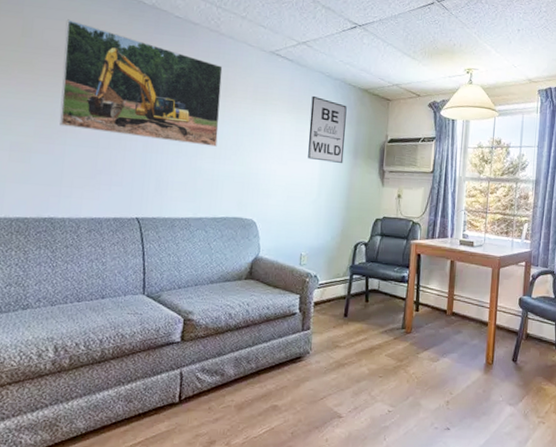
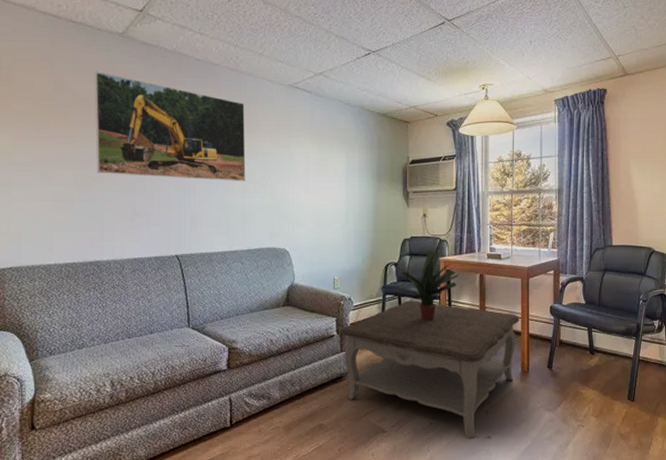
coffee table: none [302,282,488,429] -> present [339,300,520,439]
wall art: present [308,95,347,163] -> none [332,124,368,188]
potted plant: none [366,233,430,306] -> present [398,251,459,322]

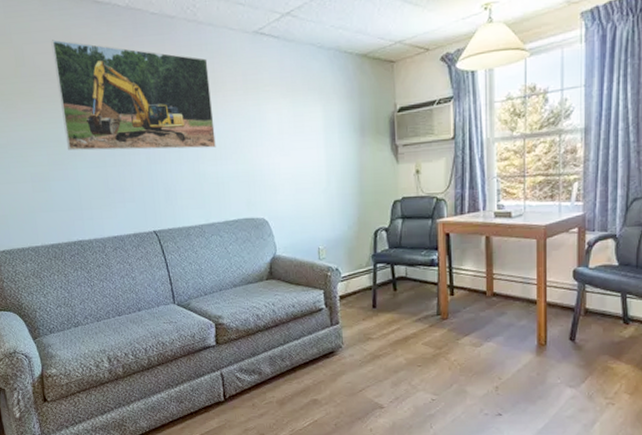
coffee table: present [339,300,520,439] -> none [328,269,535,416]
potted plant: present [398,251,459,322] -> none [390,212,461,292]

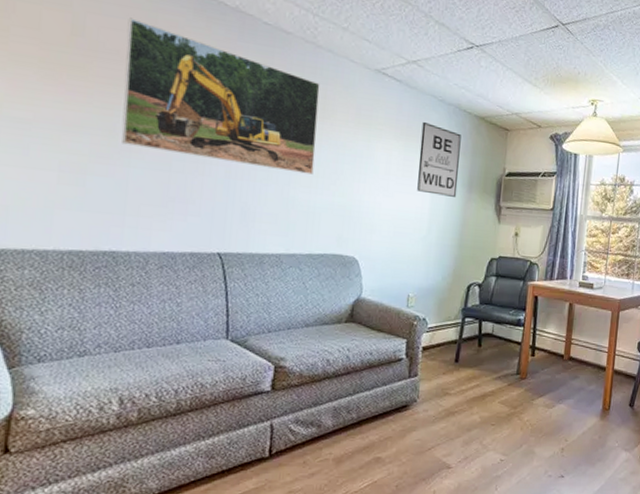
wall art: none [305,73,350,146] -> present [417,121,461,197]

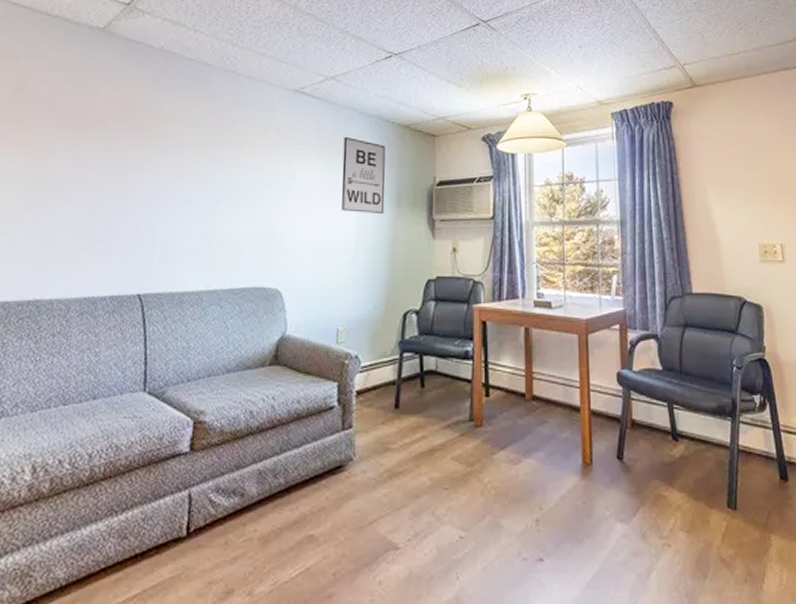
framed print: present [121,18,320,175] -> none [52,70,240,203]

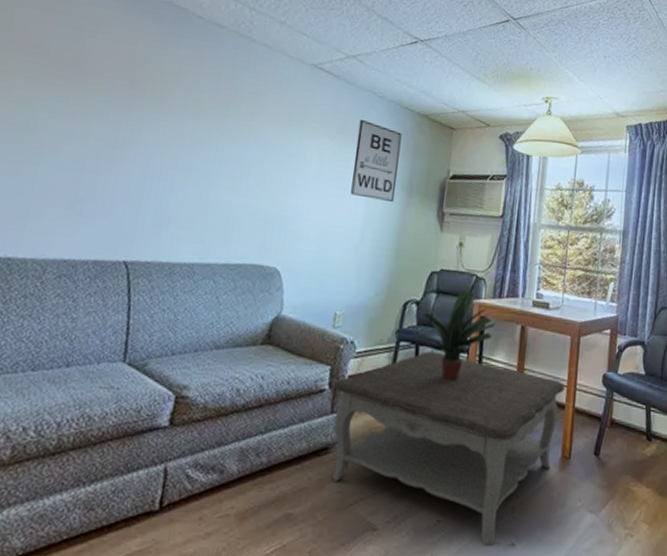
coffee table: none [341,361,578,561] -> present [331,351,565,546]
potted plant: none [419,295,498,390] -> present [417,289,496,382]

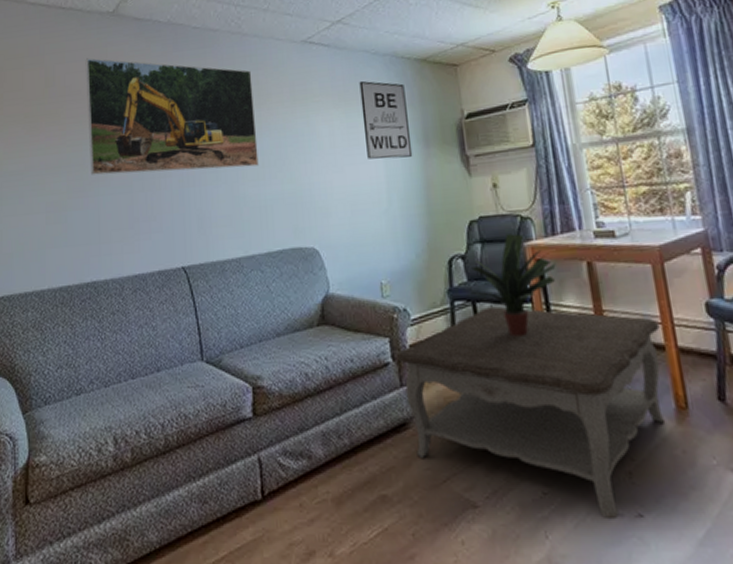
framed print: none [34,11,252,175] -> present [85,58,259,175]

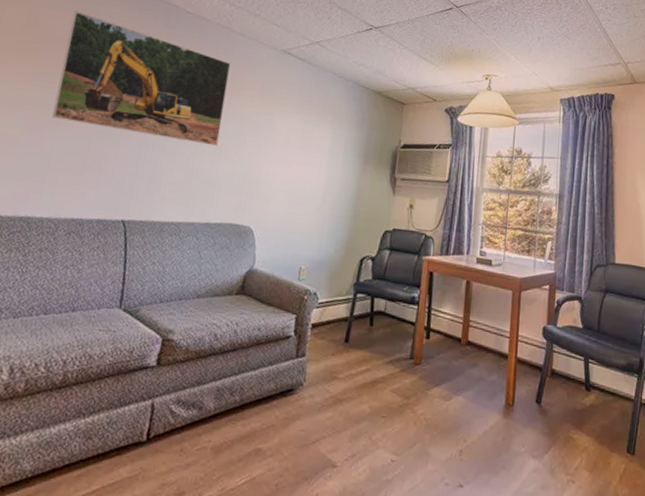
wall art: present [359,80,413,160] -> none [314,96,359,168]
coffee table: present [396,306,666,518] -> none [296,303,508,486]
potted plant: present [471,233,556,337] -> none [372,247,443,331]

